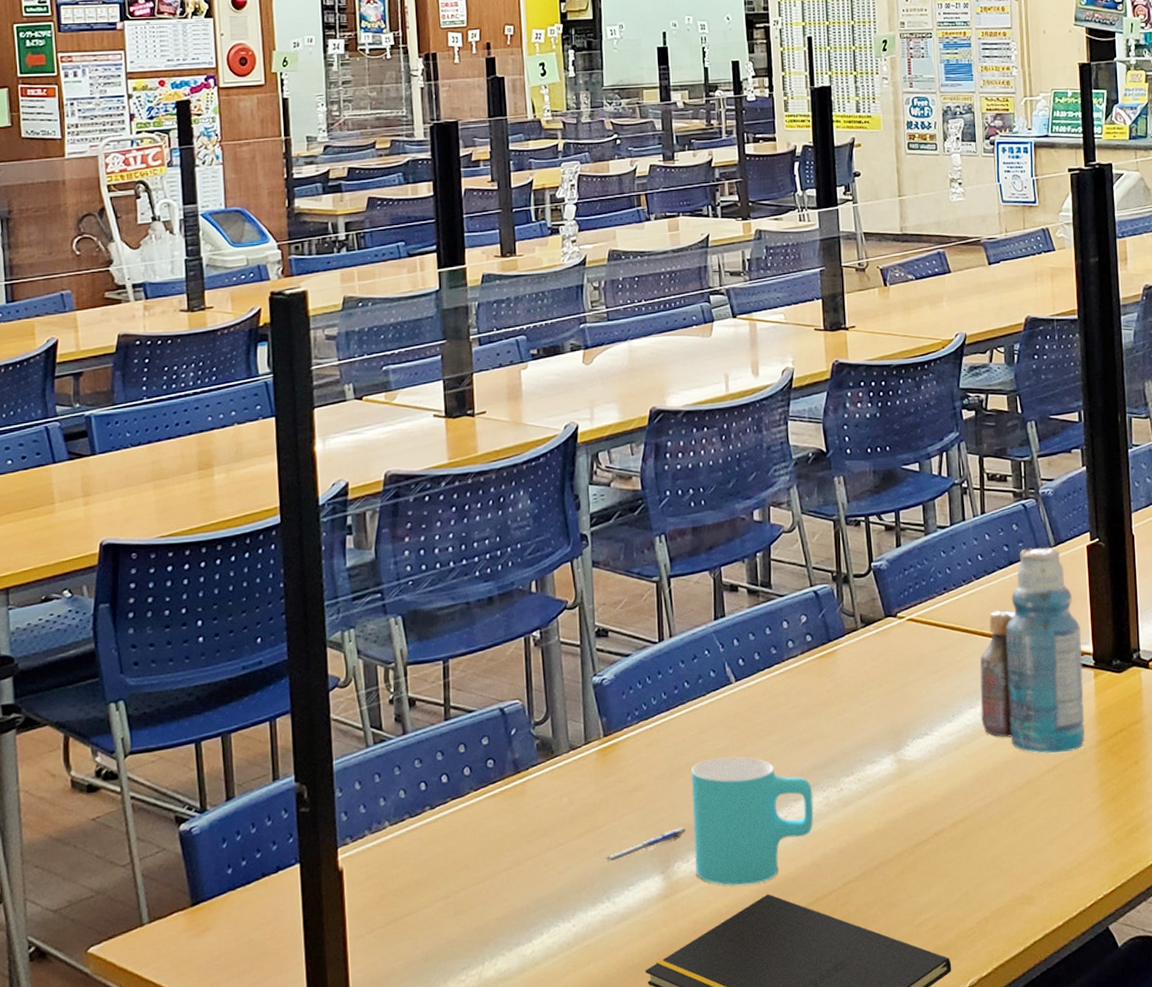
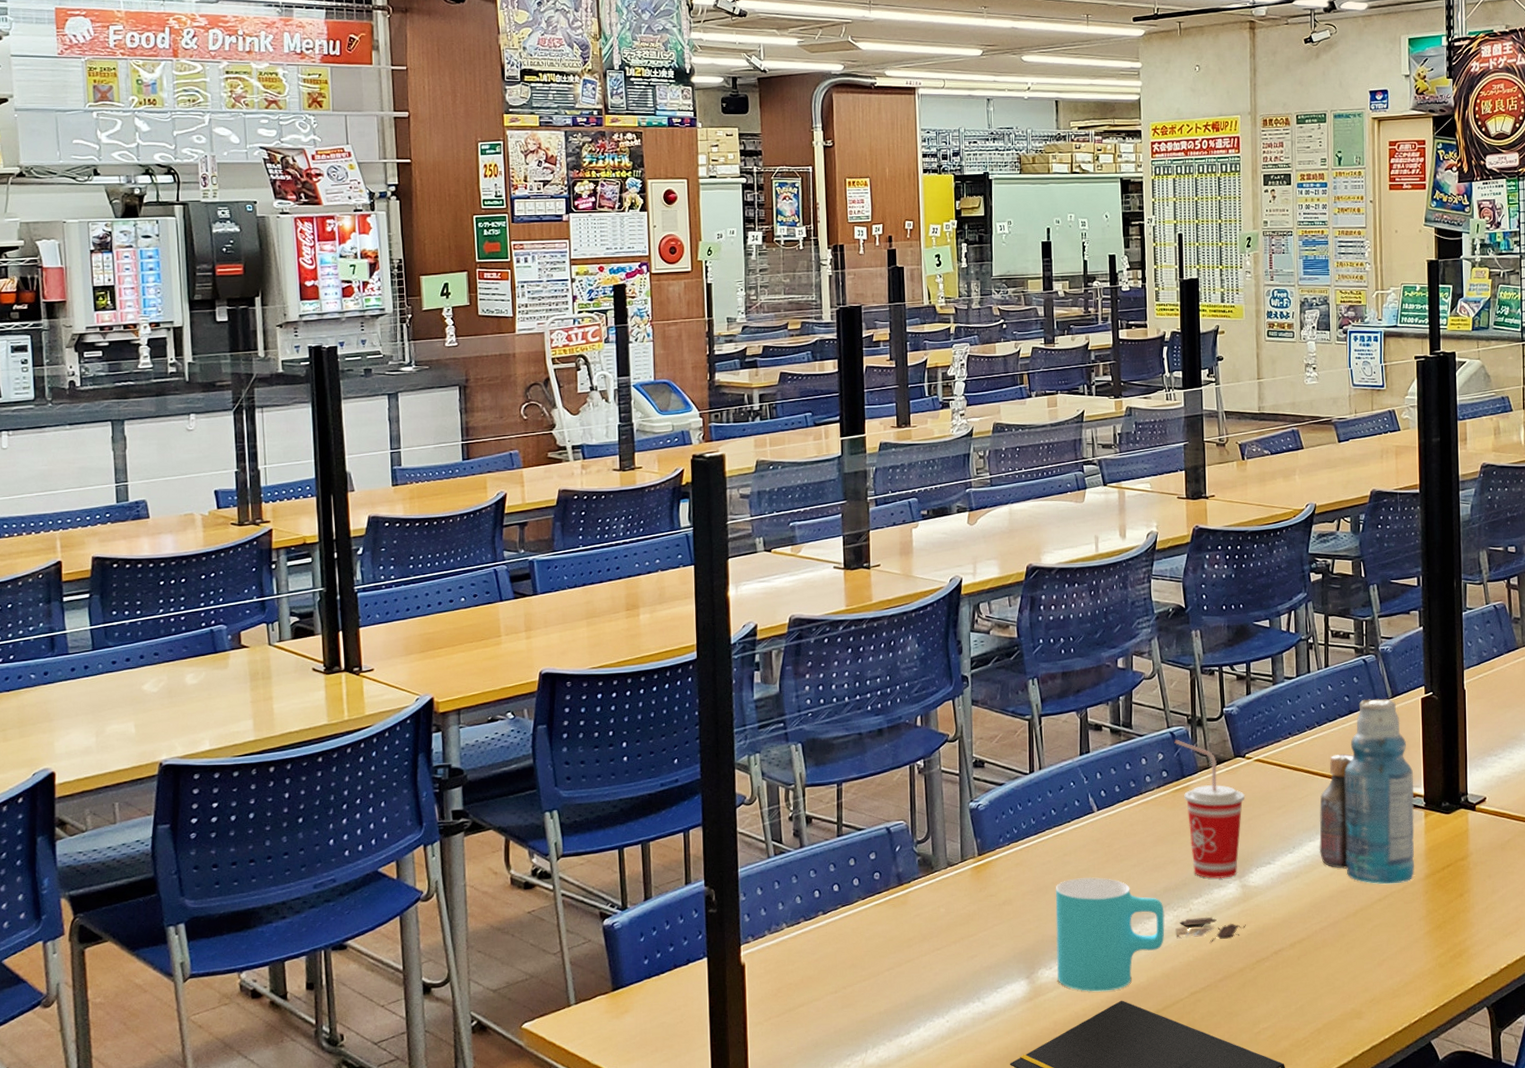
pen: present [603,827,686,862] -> none [975,938,1049,967]
beverage cup: none [818,599,898,754] -> present [1174,739,1245,879]
playing card: none [825,796,903,825] -> present [1175,916,1246,943]

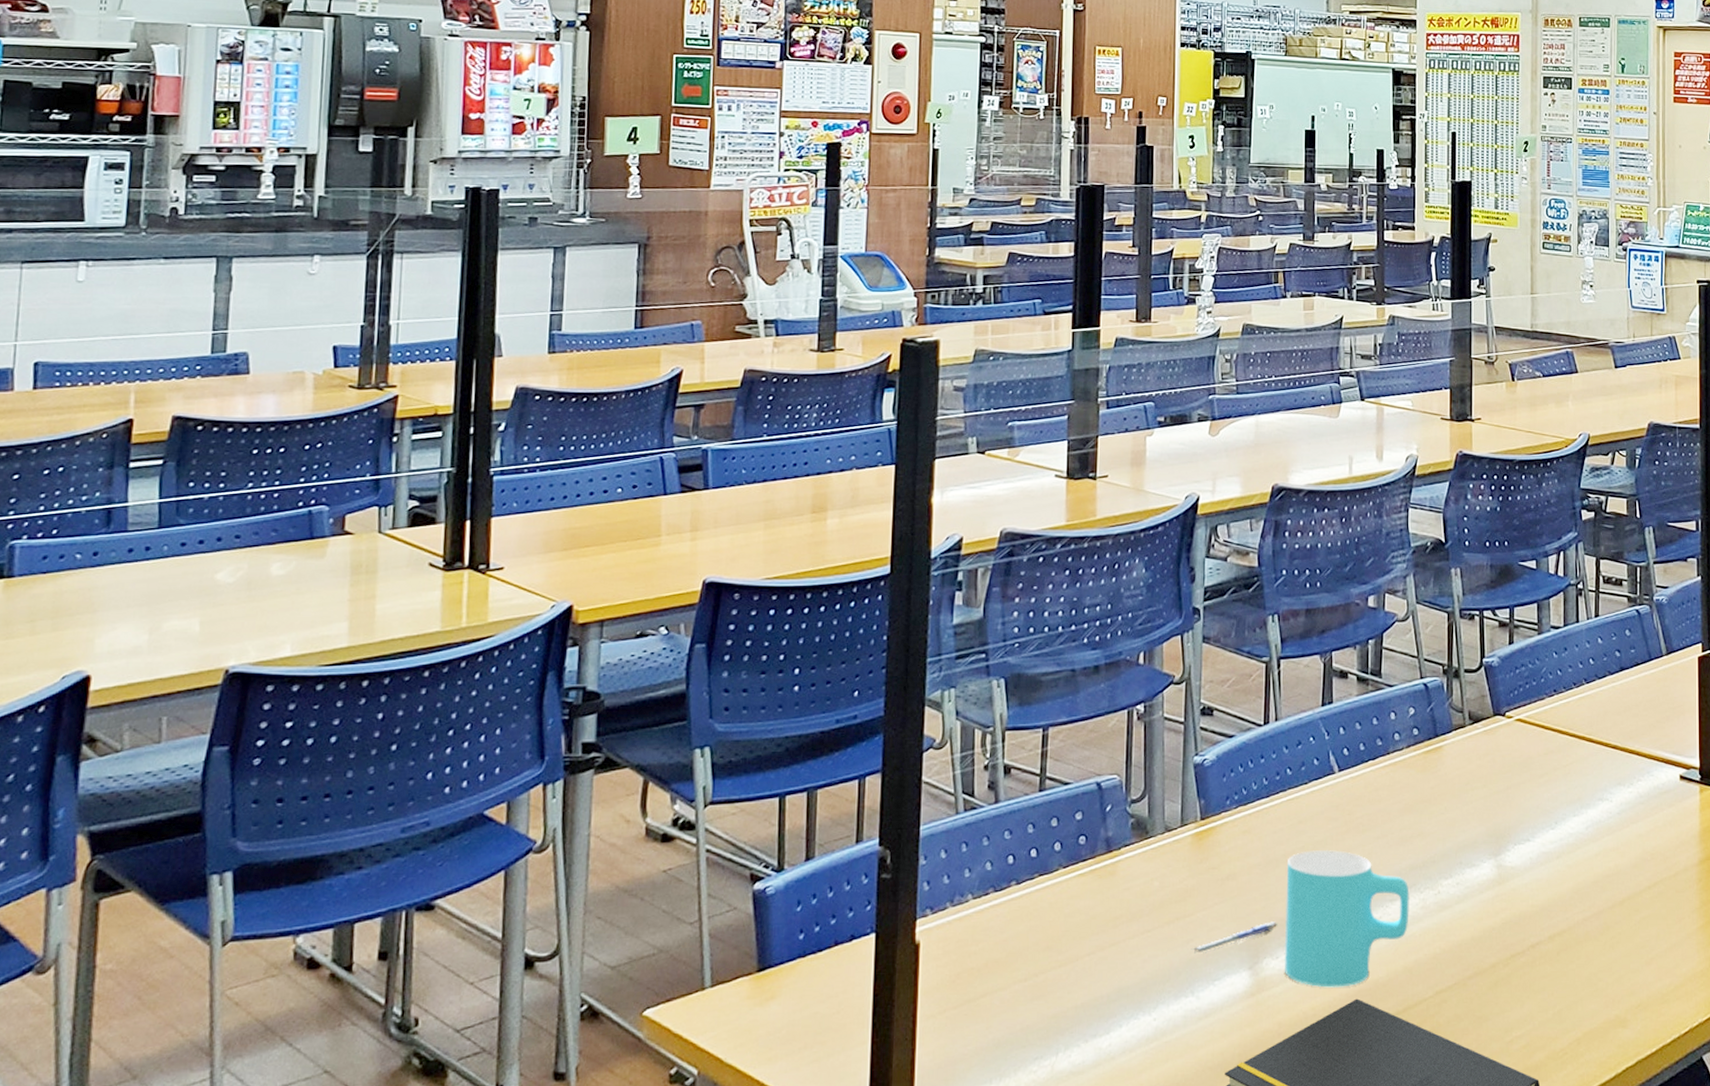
pen: none [975,938,1049,967] -> present [1191,921,1277,954]
beverage cup: present [1174,739,1245,879] -> none [1428,692,1503,856]
playing card: present [1175,916,1246,943] -> none [1421,901,1500,932]
bottle: present [1319,698,1415,885] -> none [1583,655,1689,870]

